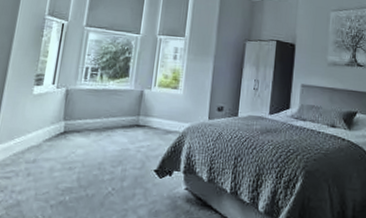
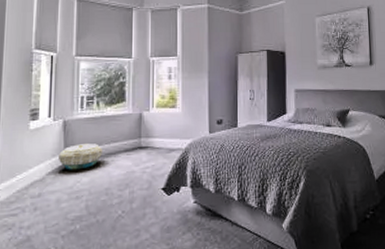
basket: none [57,114,101,141] -> present [59,143,104,170]

